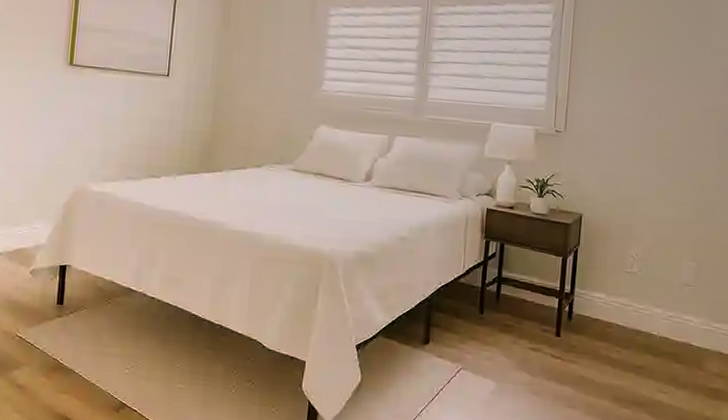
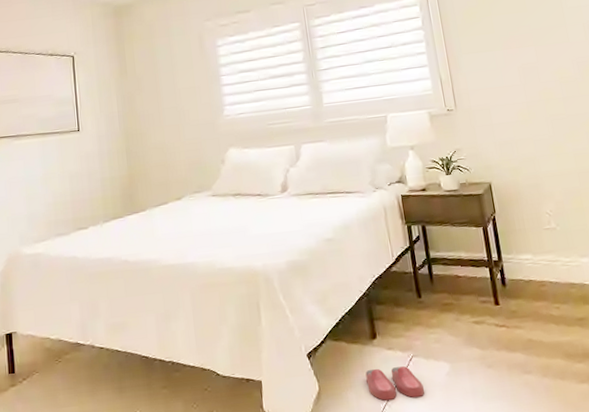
slippers: none [409,372,465,409] -> present [365,366,424,401]

